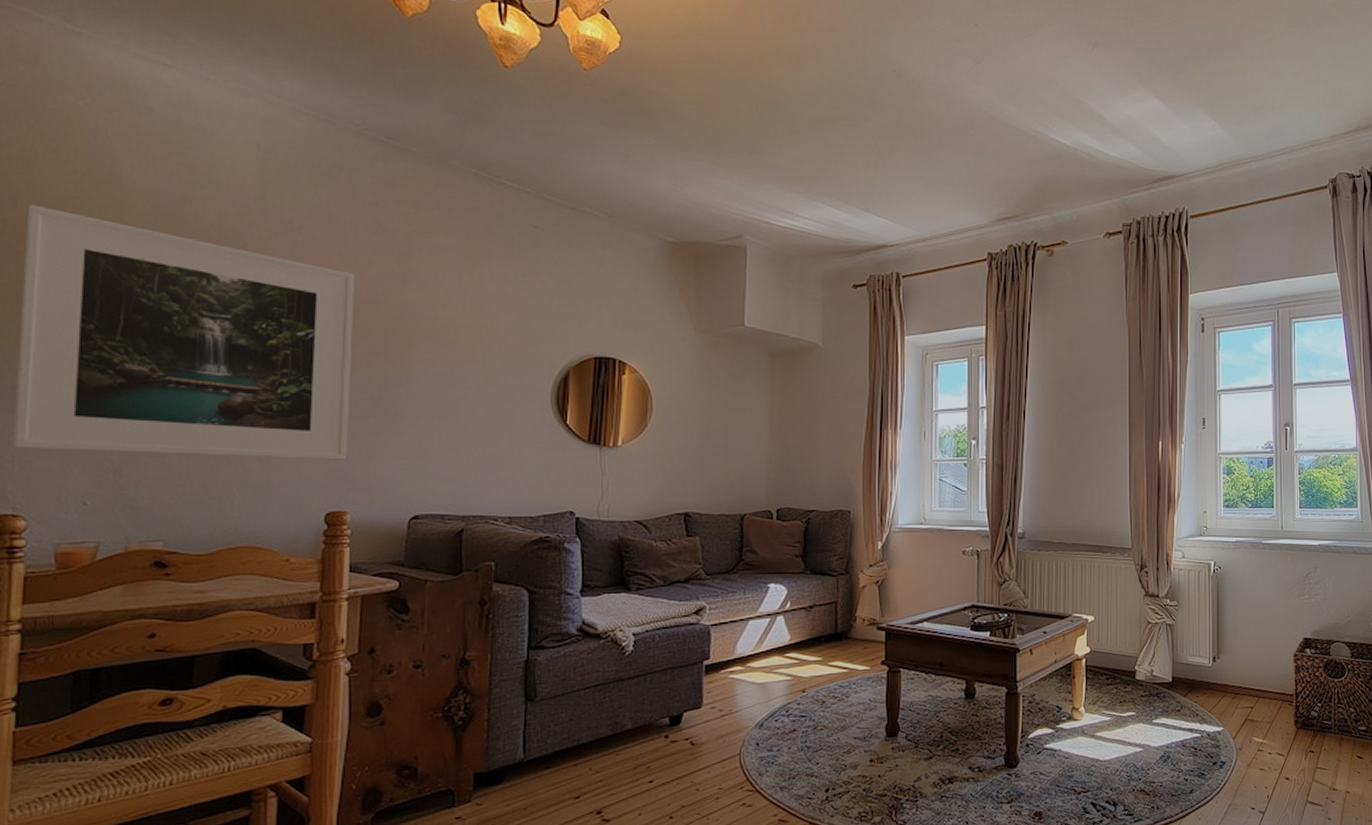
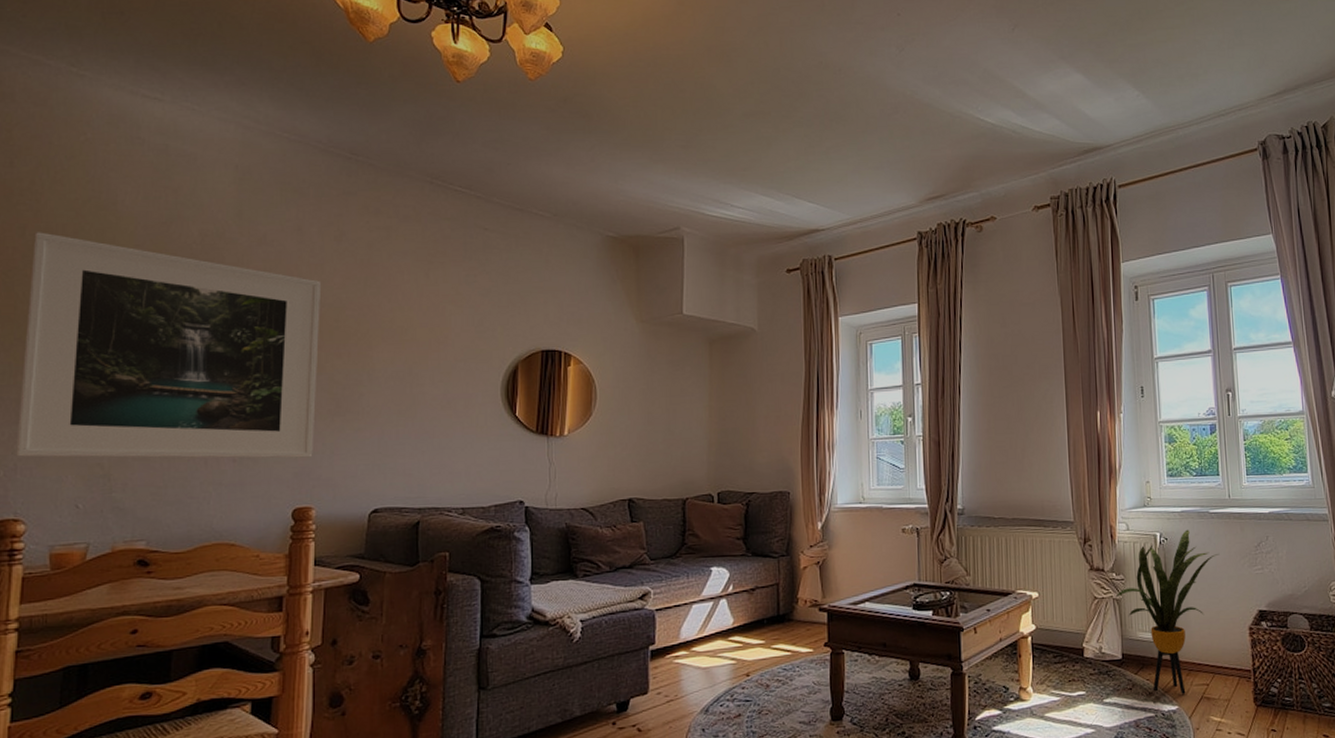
house plant: none [1168,559,1270,716] -> present [1115,529,1220,694]

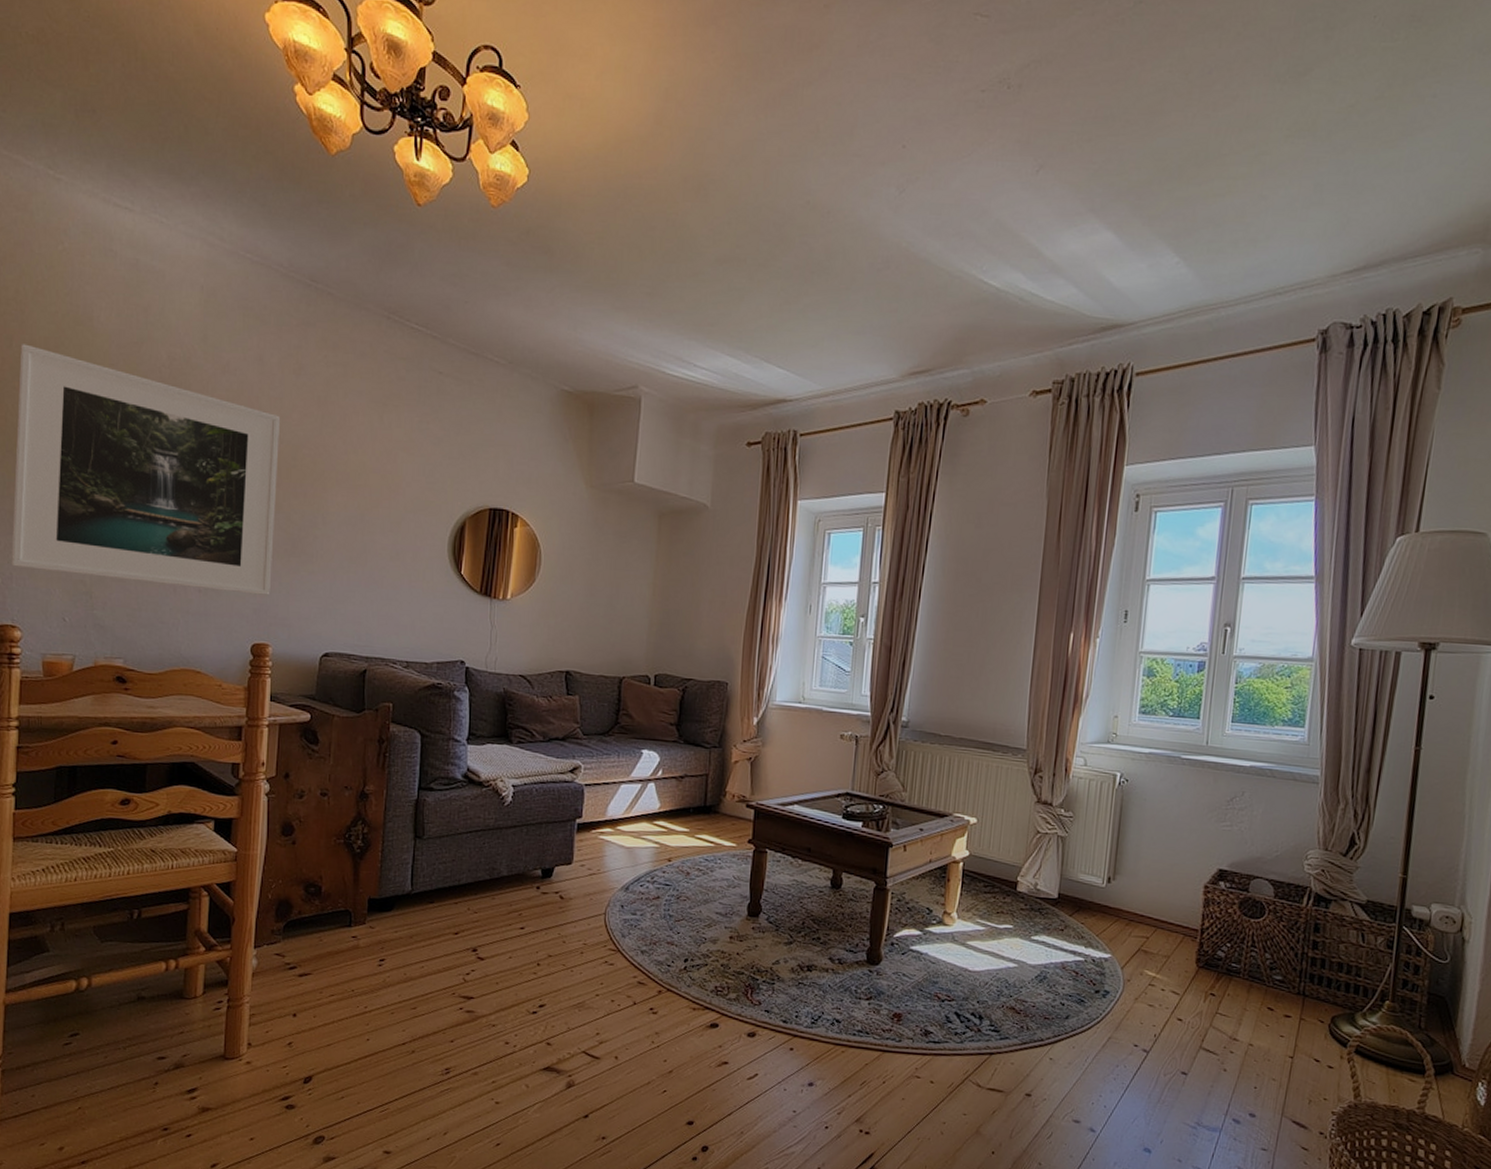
house plant: present [1115,529,1220,694] -> none [1060,773,1185,944]

